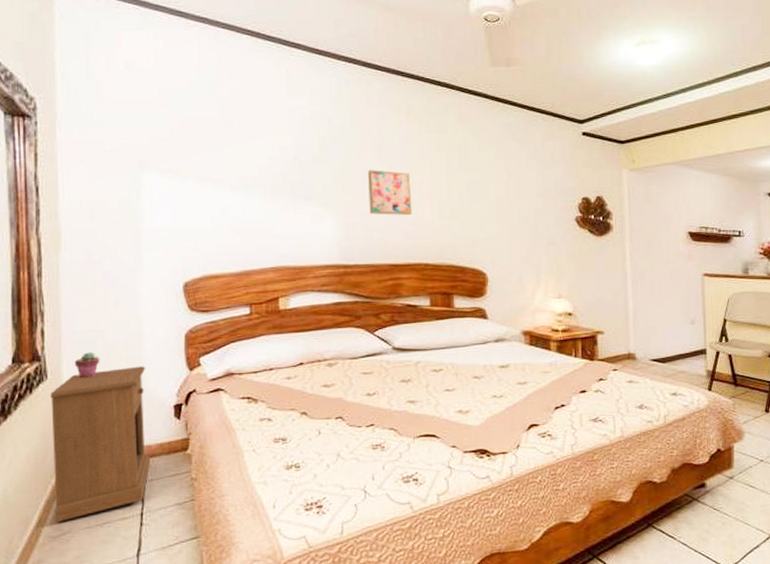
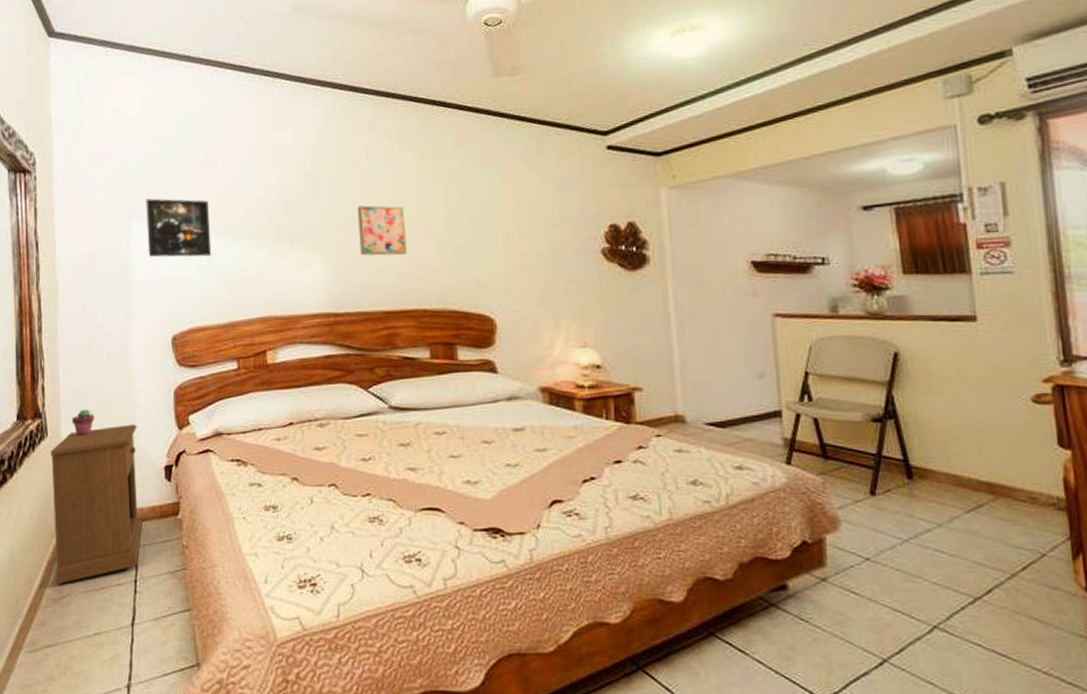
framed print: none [158,151,226,209] -> present [146,198,212,258]

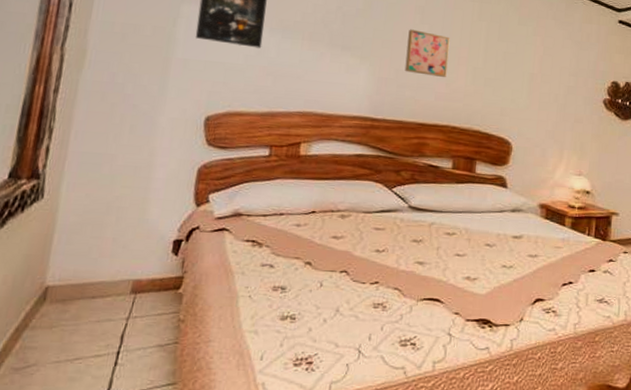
nightstand: present [51,424,143,585] -> none [22,196,151,354]
potted succulent: present [71,409,95,437] -> none [75,175,104,202]

